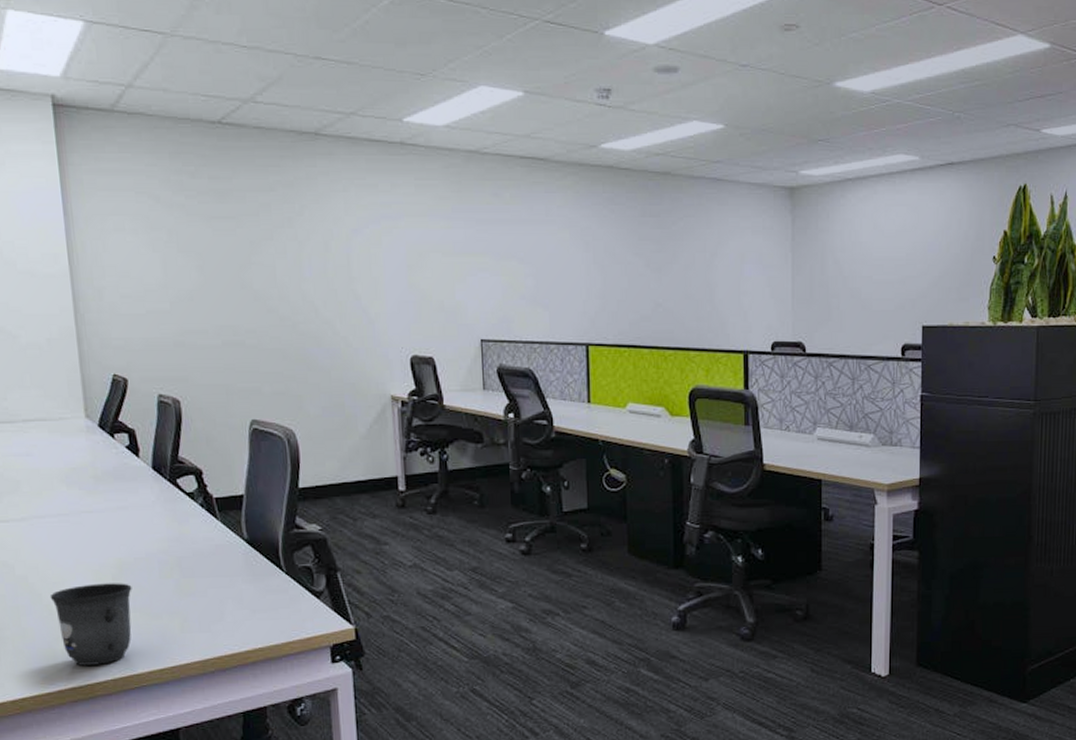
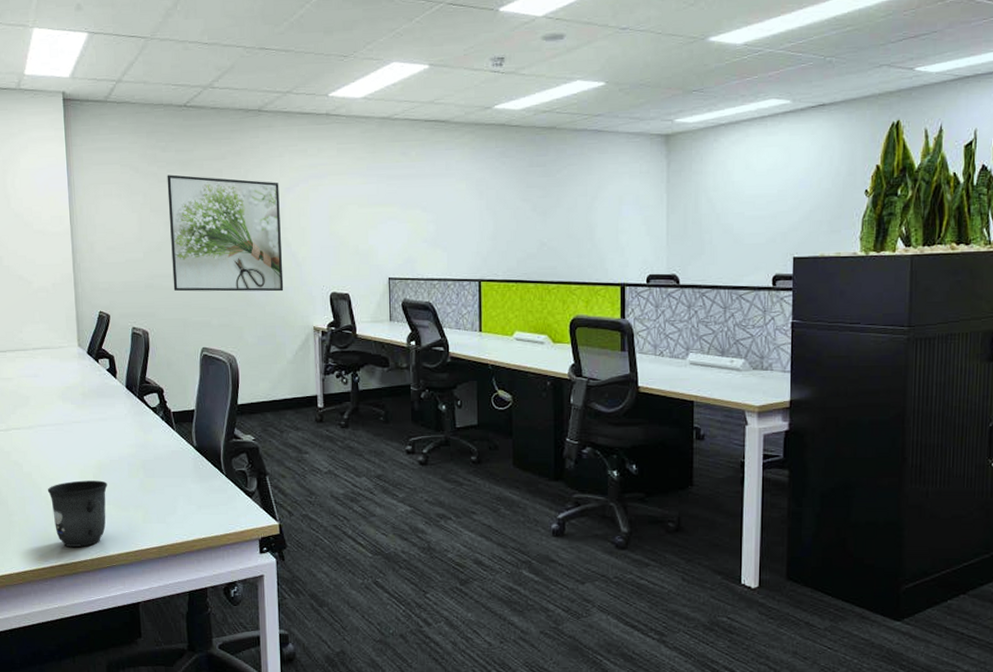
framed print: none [198,207,353,354] -> present [167,174,284,292]

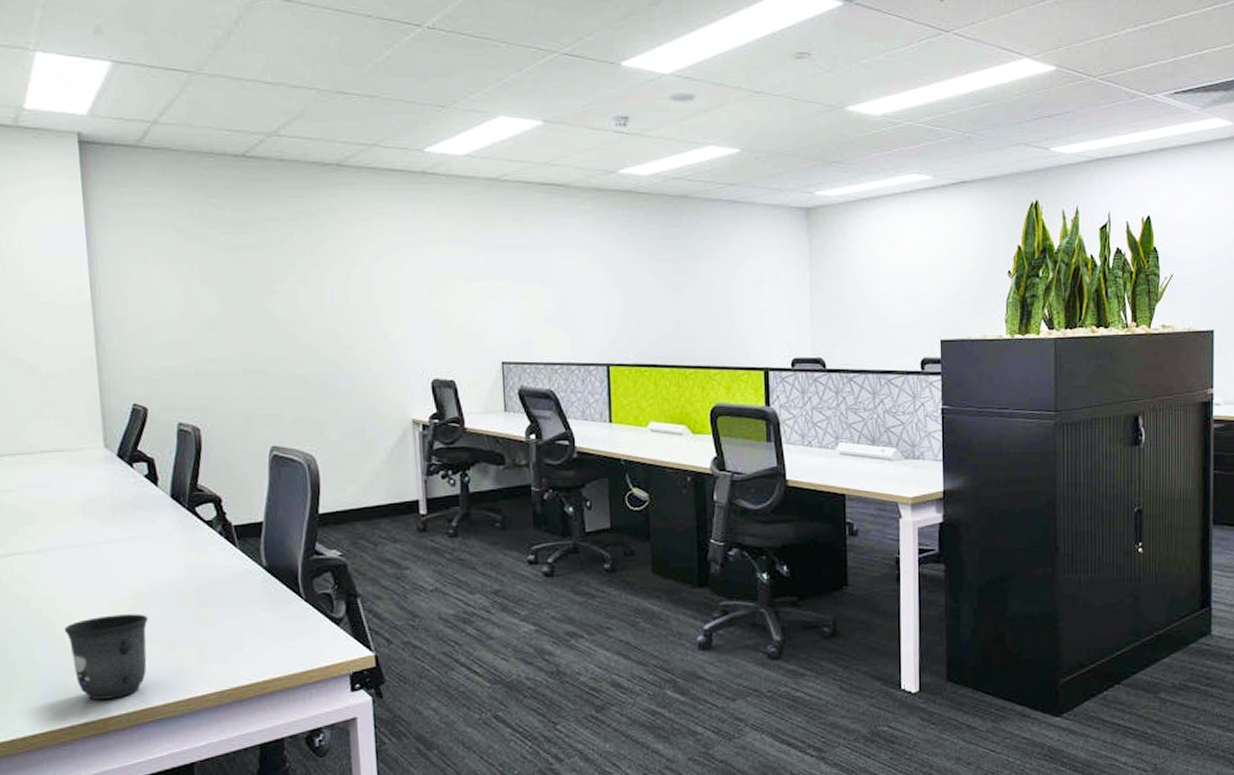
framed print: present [167,174,284,292] -> none [221,238,374,379]

